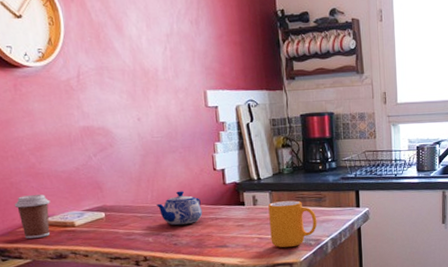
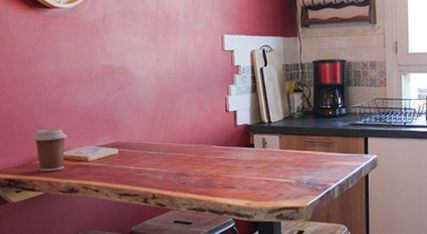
teapot: present [156,191,203,226] -> none [168,131,213,165]
mug: present [268,200,317,248] -> none [277,145,325,192]

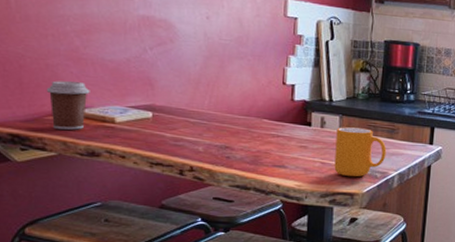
mug: none [277,145,325,192] -> present [334,127,387,177]

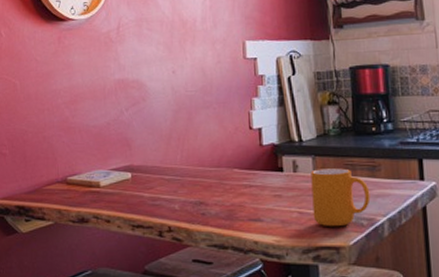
coffee cup: present [46,80,90,130] -> none [44,150,79,198]

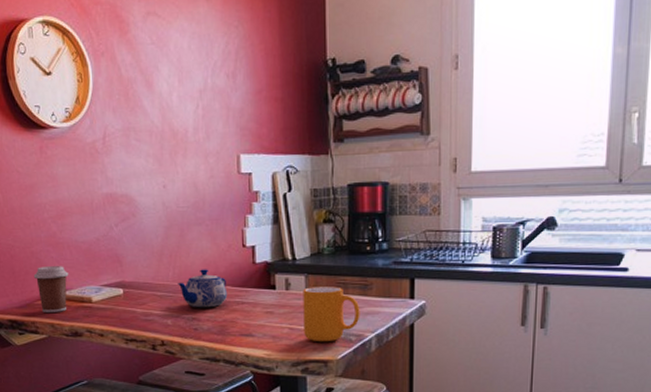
coffee cup: none [44,150,79,198] -> present [33,266,69,312]
teapot: none [186,152,236,192] -> present [178,269,228,308]

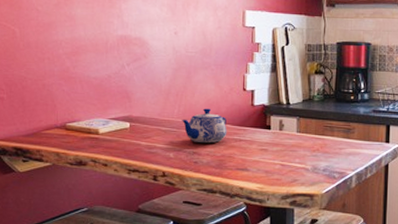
coffee cup: present [33,266,69,312] -> none [43,98,78,142]
mug: present [303,286,360,342] -> none [293,129,344,178]

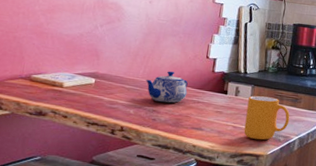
mug: none [293,129,344,178] -> present [244,95,290,140]

